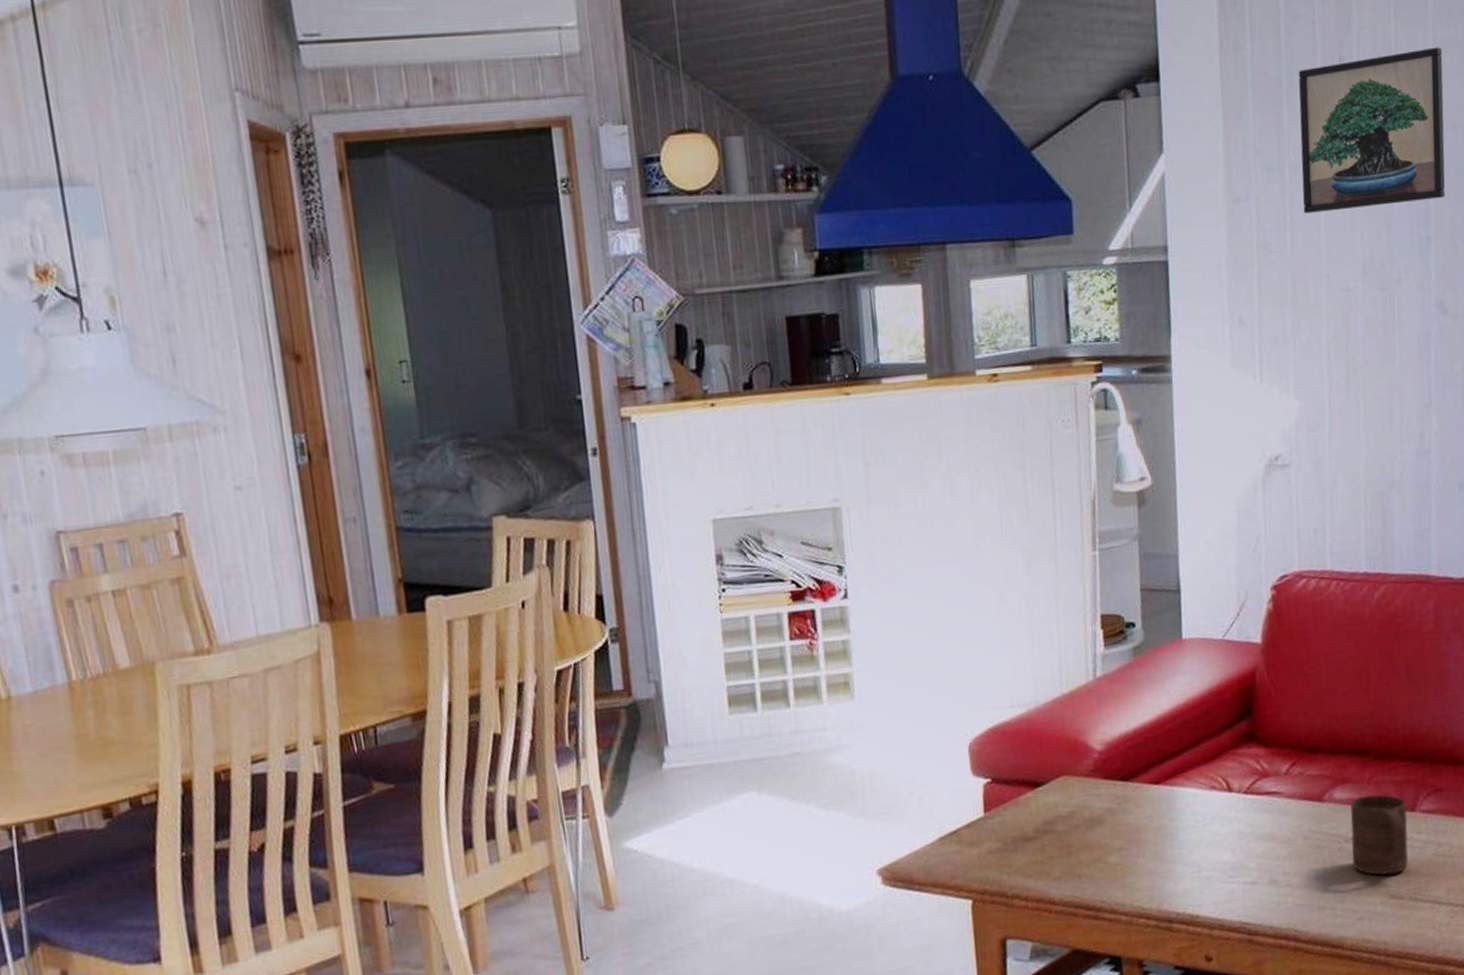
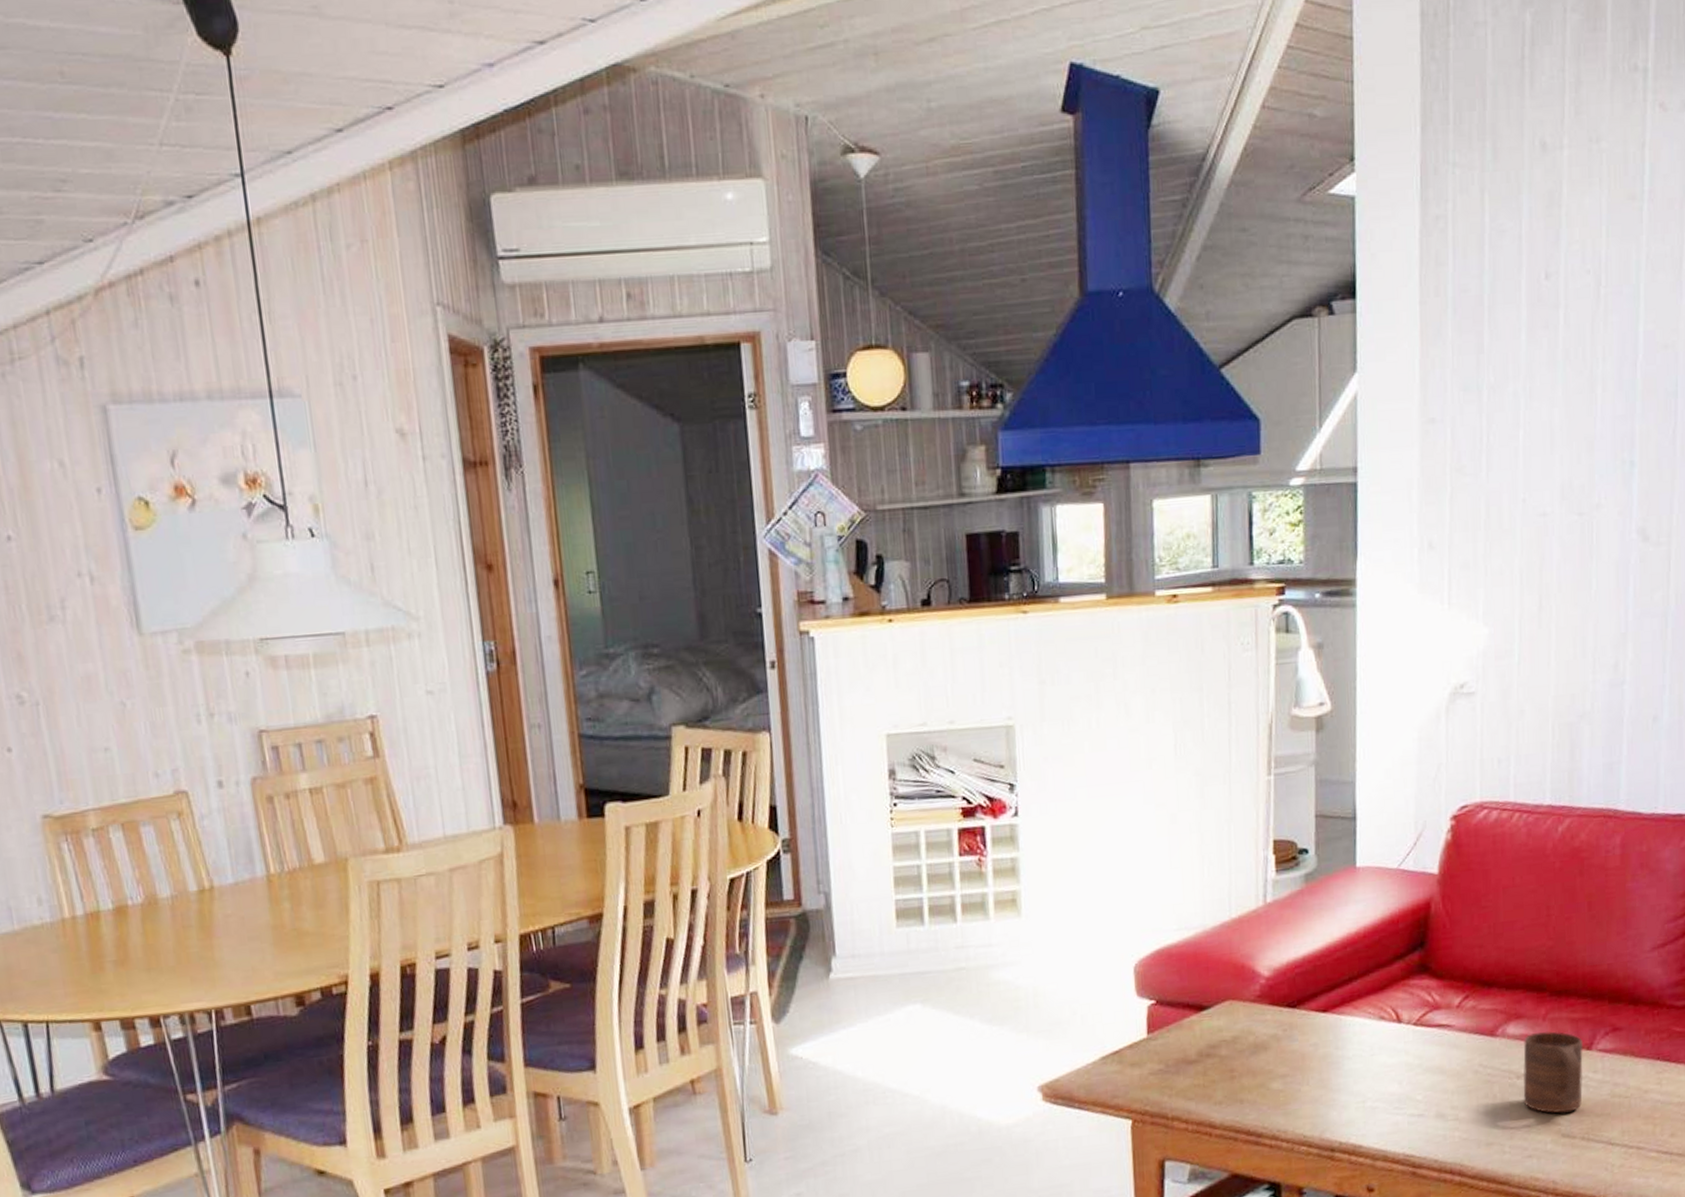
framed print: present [1298,47,1445,214] -> none [1500,263,1656,436]

